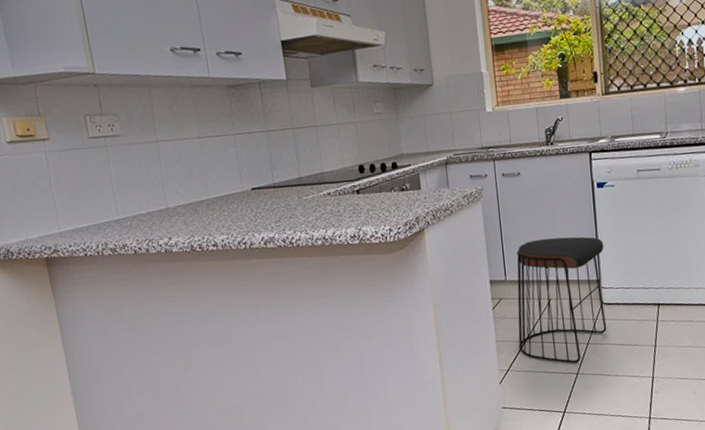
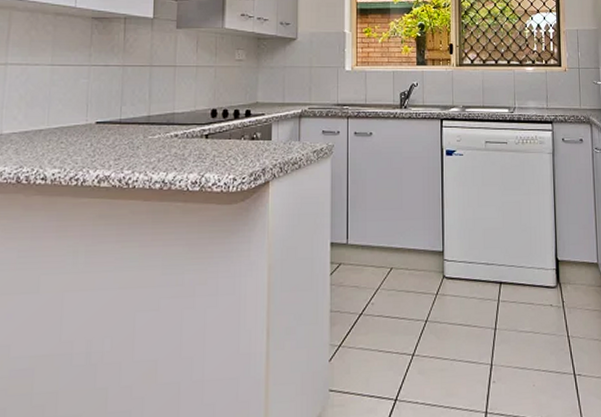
stool: present [517,236,607,364] -> none [353,202,449,343]

